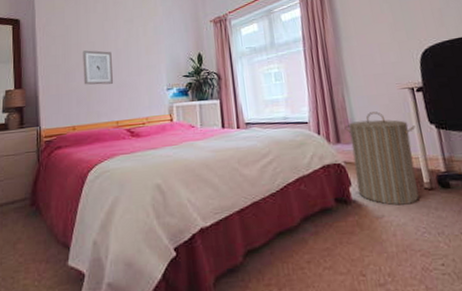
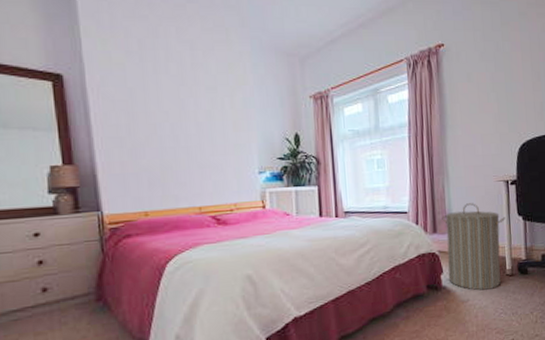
wall art: present [83,50,114,85] -> none [153,121,195,164]

